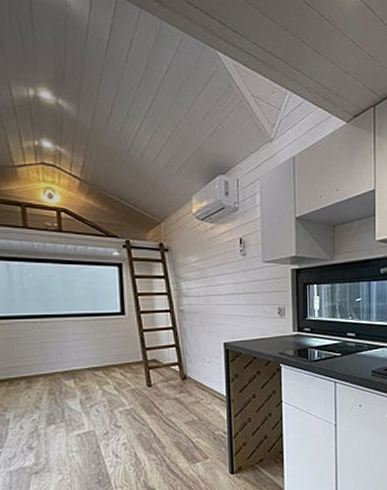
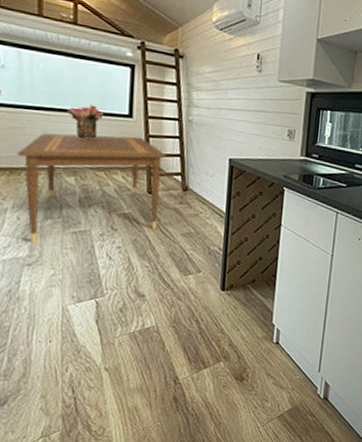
dining table: none [14,332,163,451] -> present [17,133,167,244]
bouquet: none [59,307,96,341] -> present [66,104,103,139]

